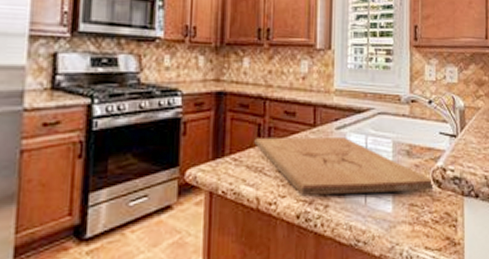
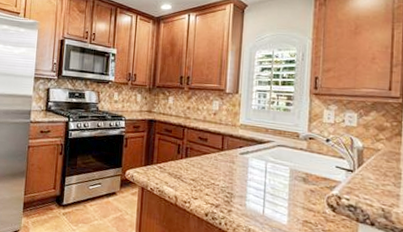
cutting board: present [254,136,436,195] -> none [175,154,331,213]

